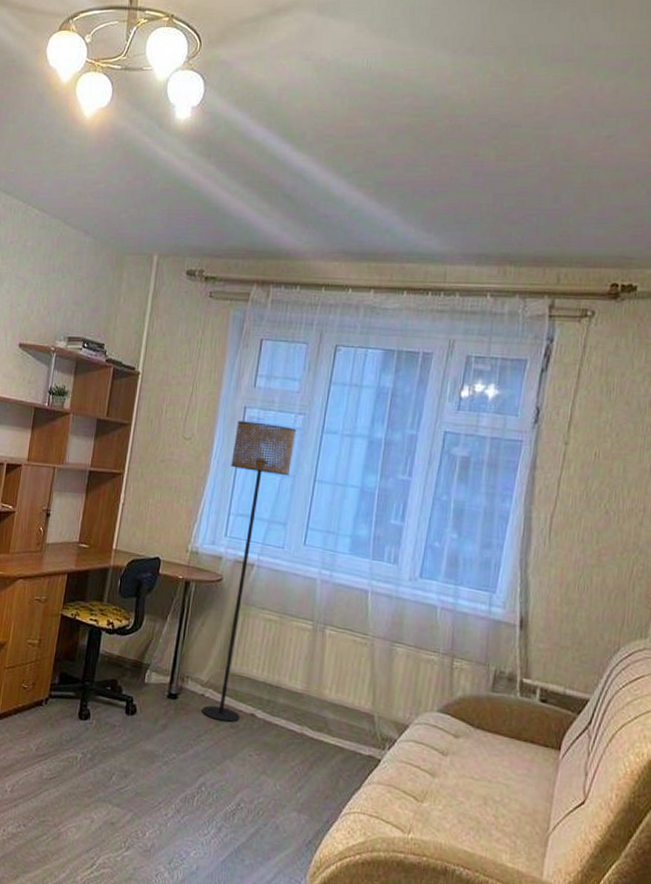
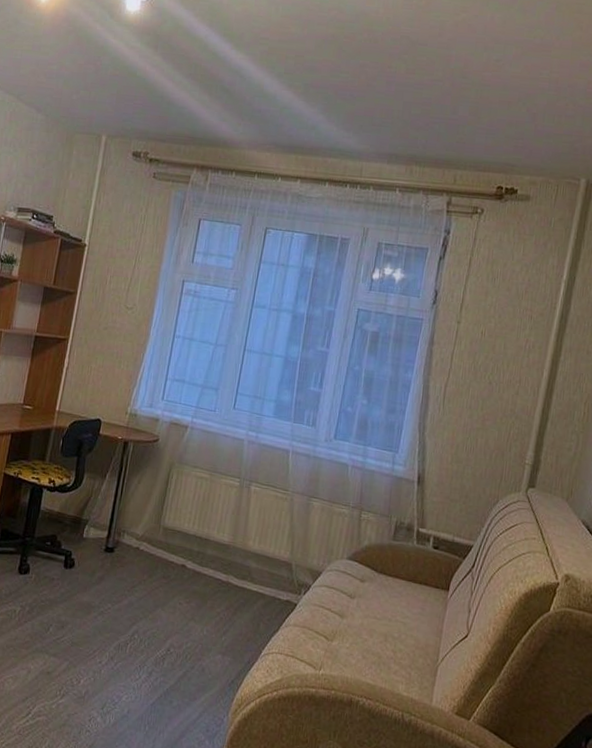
floor lamp: present [202,421,297,722] -> none [136,293,230,573]

